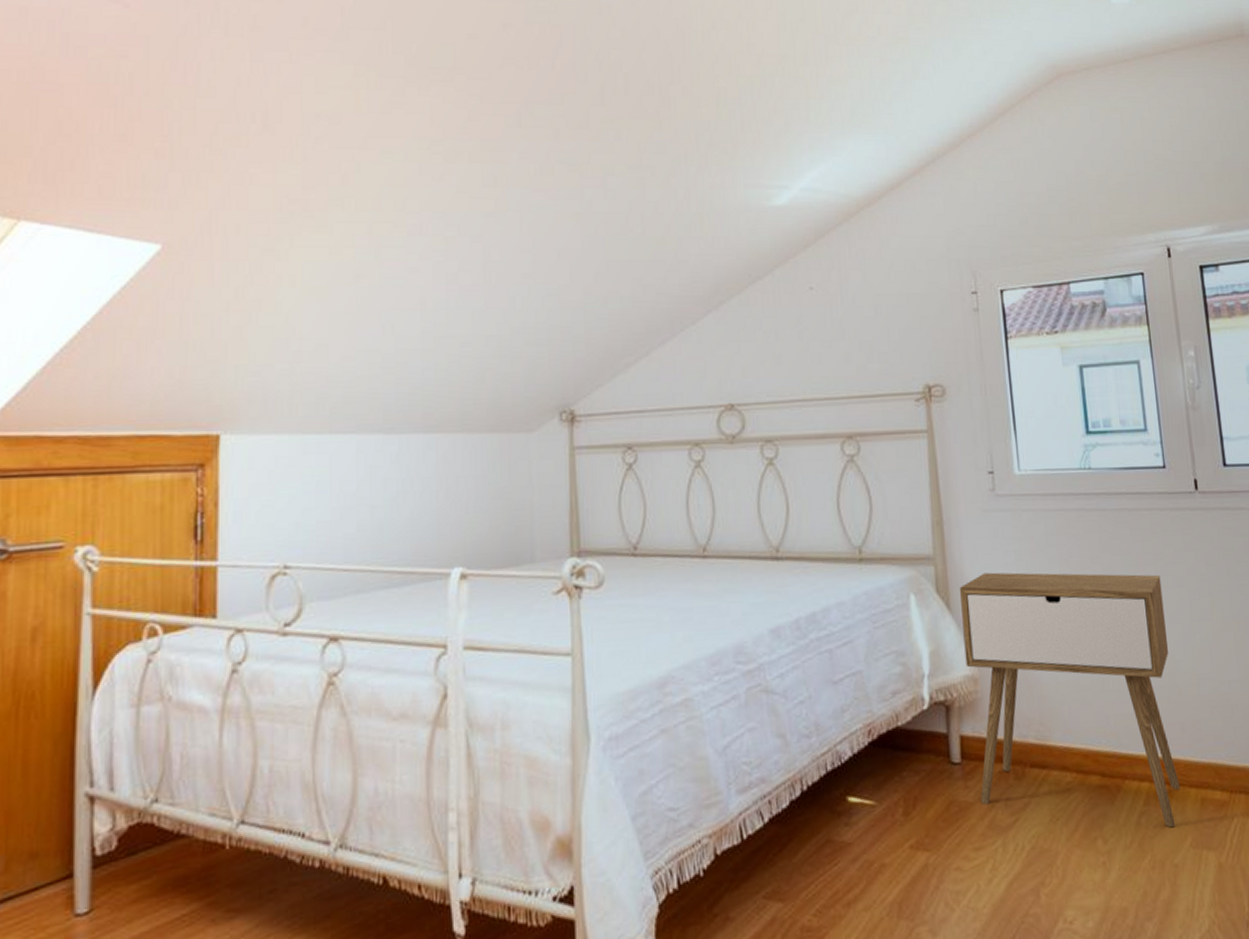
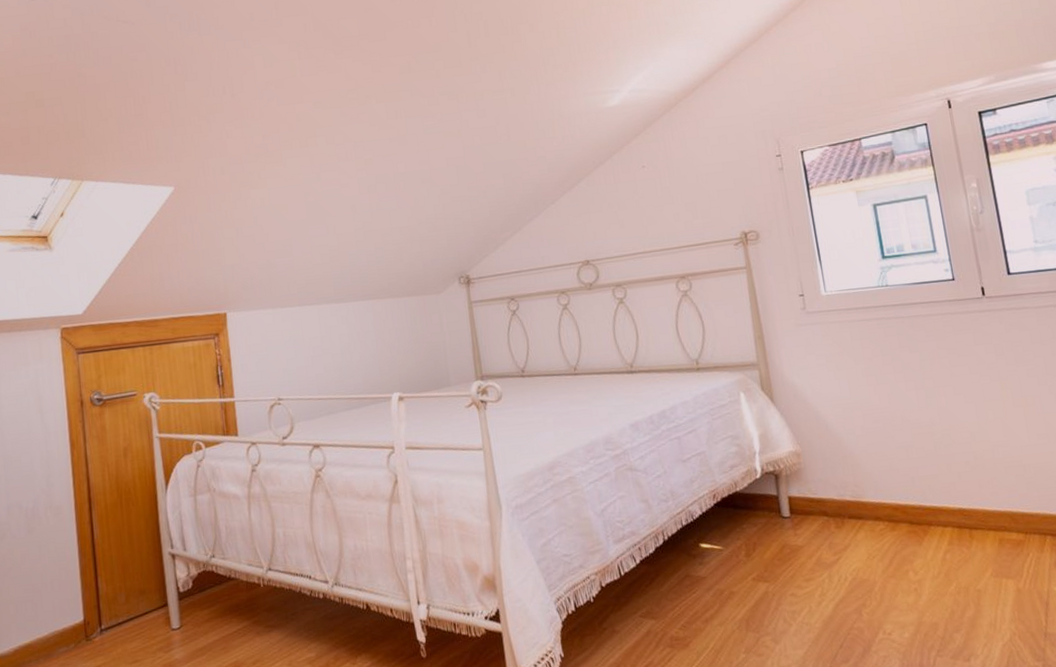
nightstand: present [960,572,1180,828] -> none [781,366,980,562]

